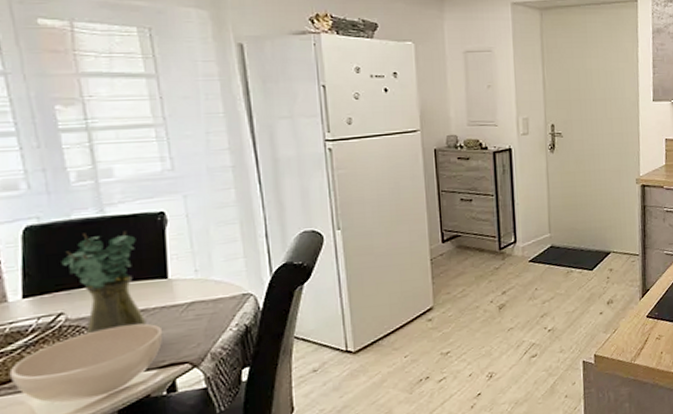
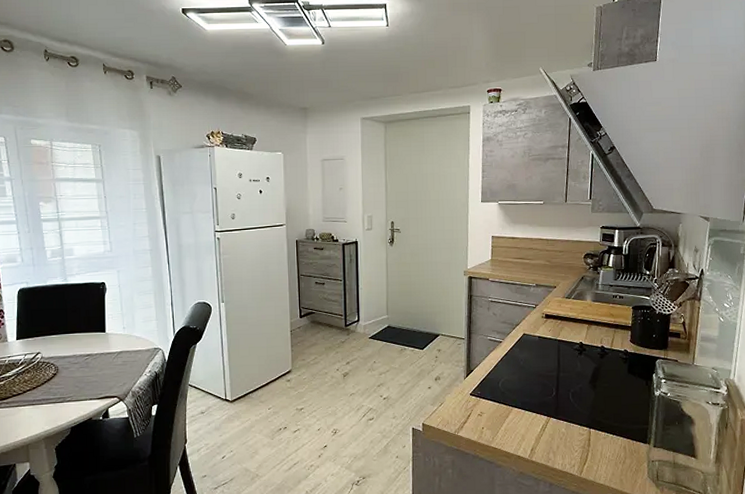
bowl: present [9,323,164,405] -> none [7,365,101,419]
vase: present [61,231,147,334] -> none [40,295,91,369]

